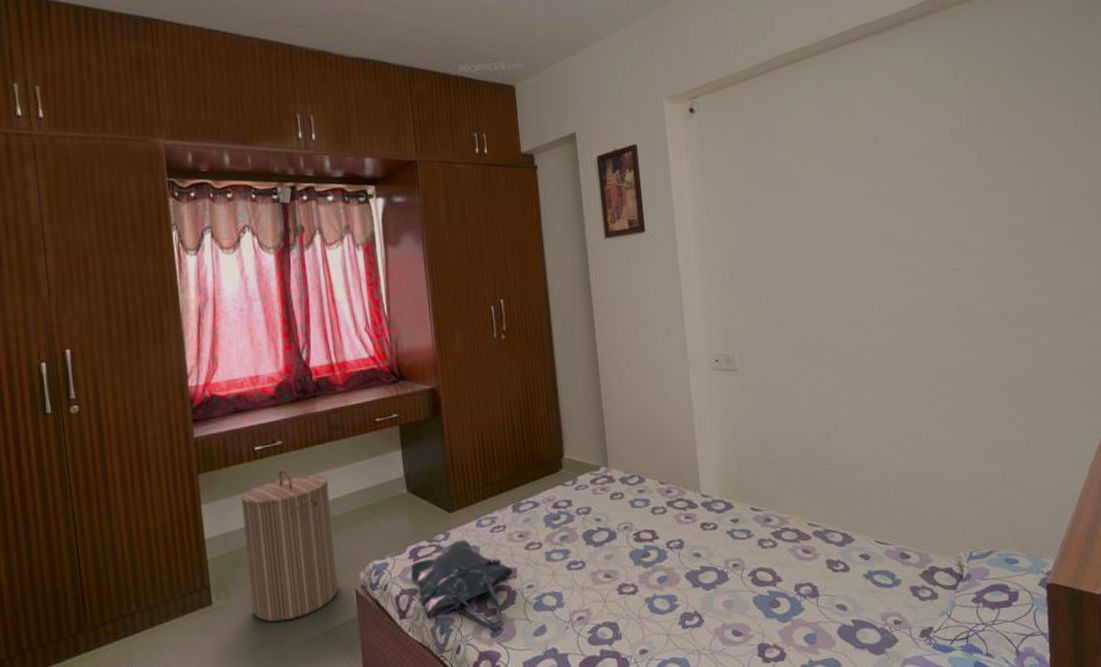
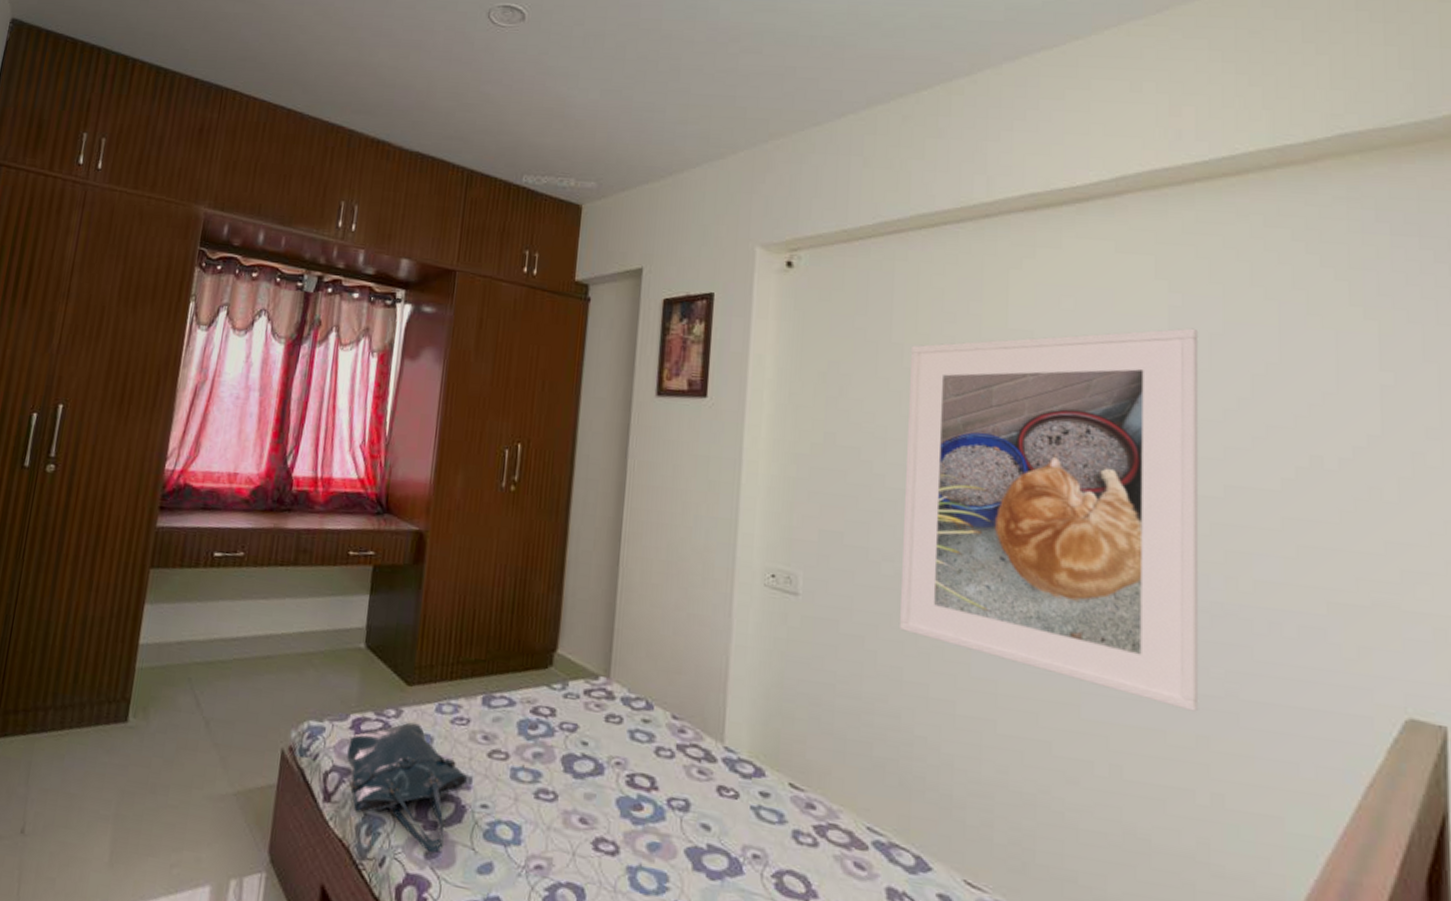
laundry hamper: present [240,468,339,622] -> none [166,584,282,765]
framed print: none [792,113,1010,389] -> present [900,328,1199,712]

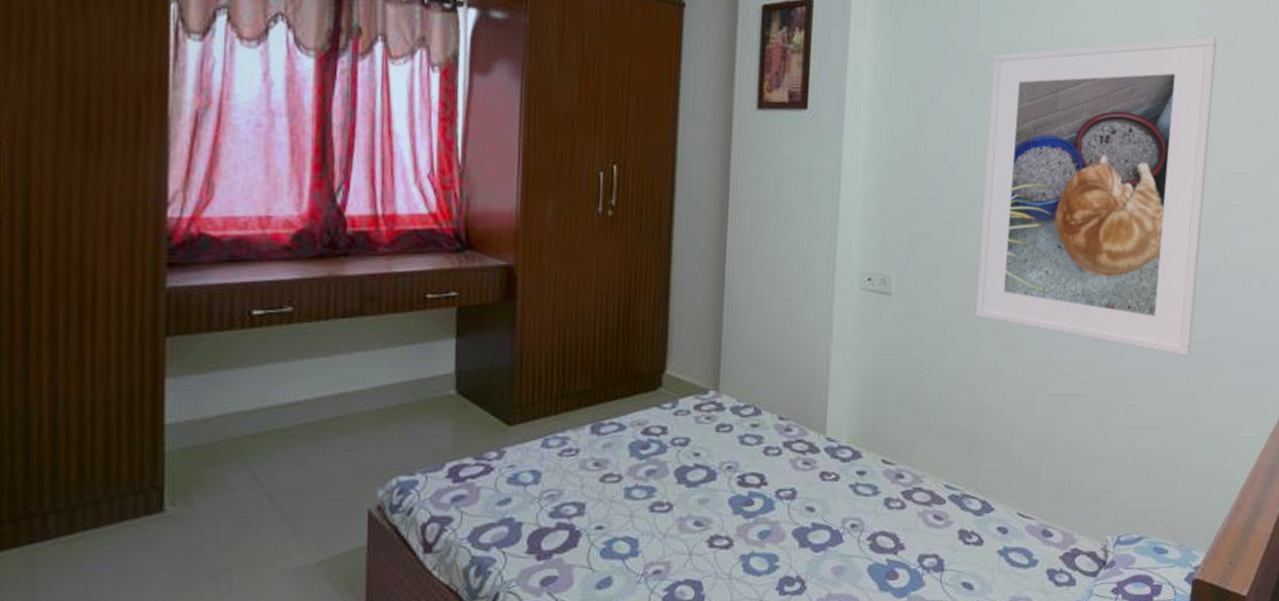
tote bag: present [347,722,468,853] -> none [446,461,581,580]

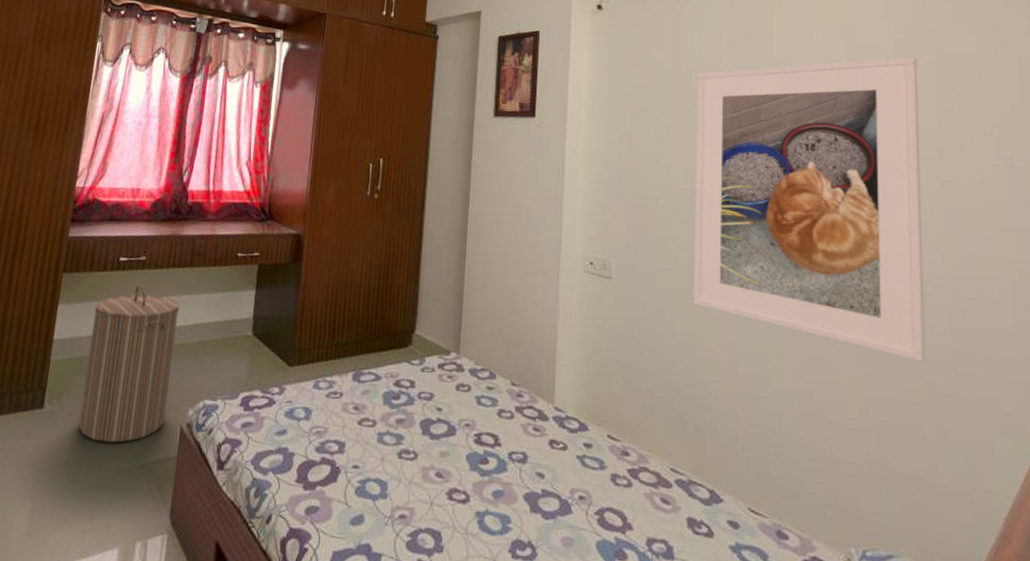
laundry hamper: none [221,343,350,542] -> present [79,284,180,443]

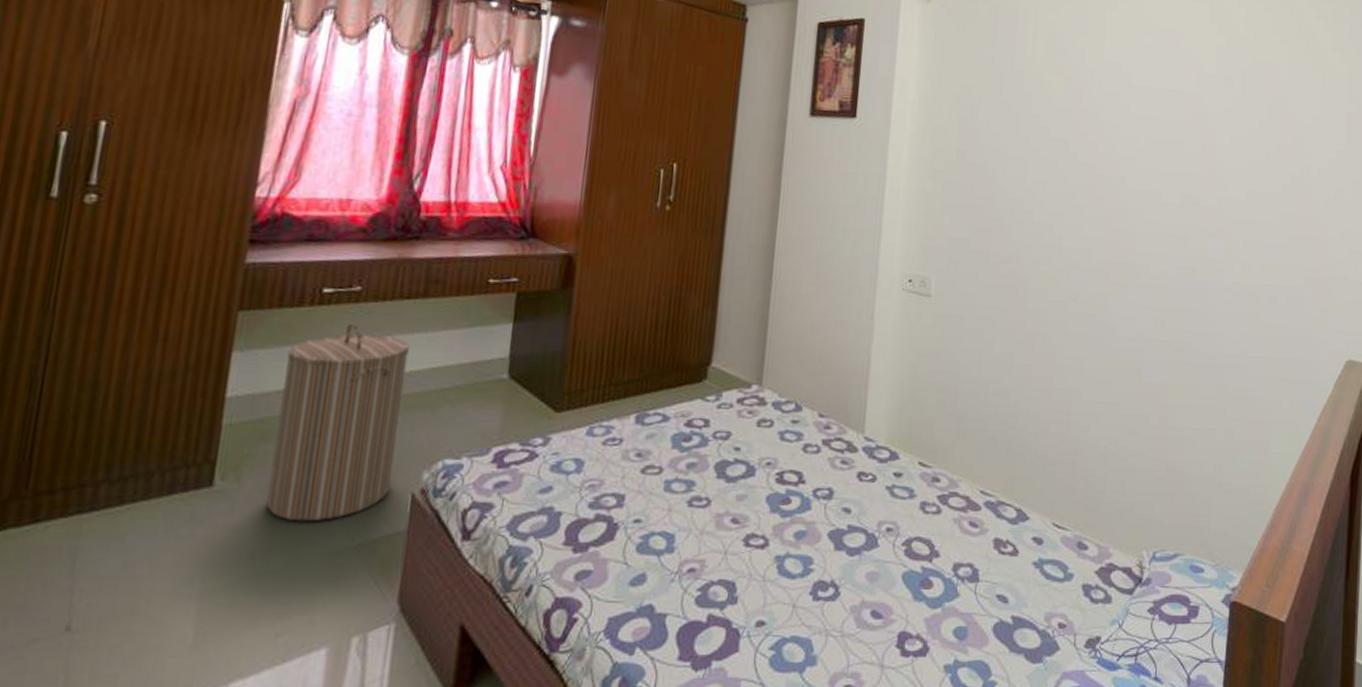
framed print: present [693,56,926,362] -> none [1012,64,1237,369]

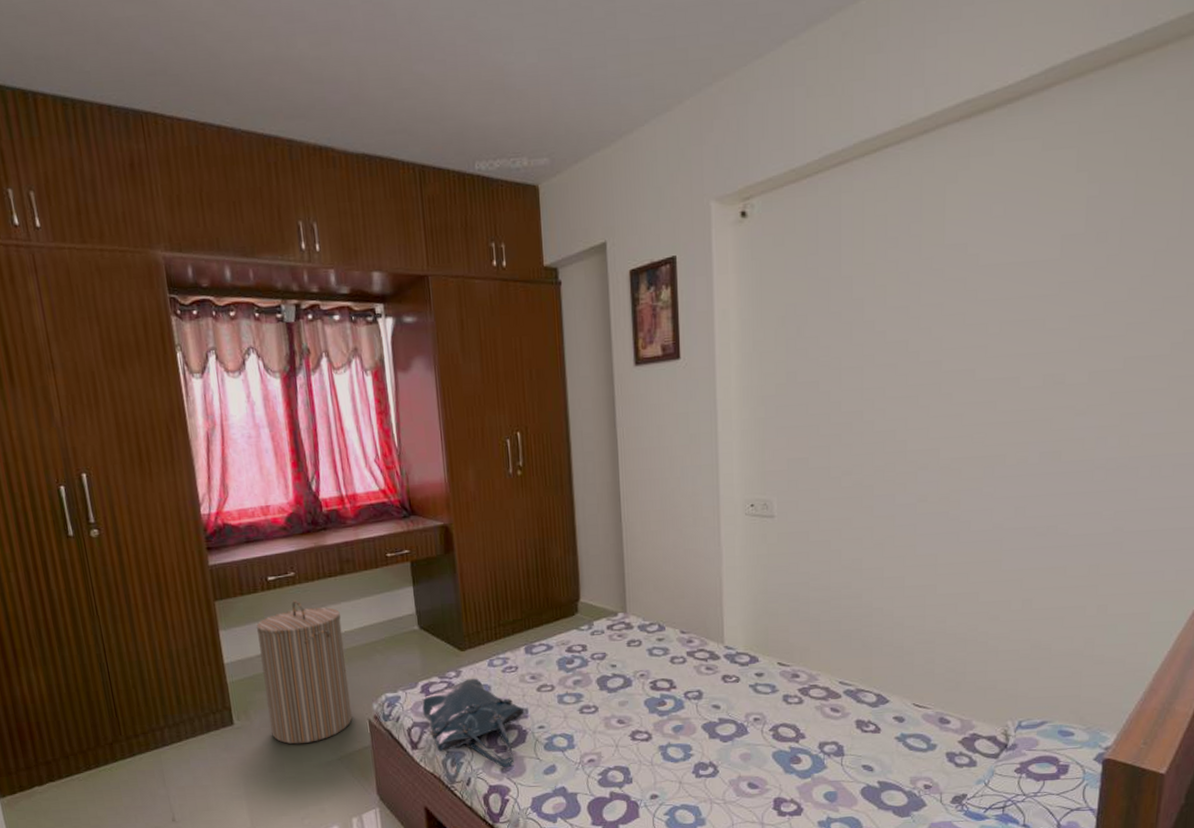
tote bag: none [488,449,621,574] -> present [422,678,525,768]

